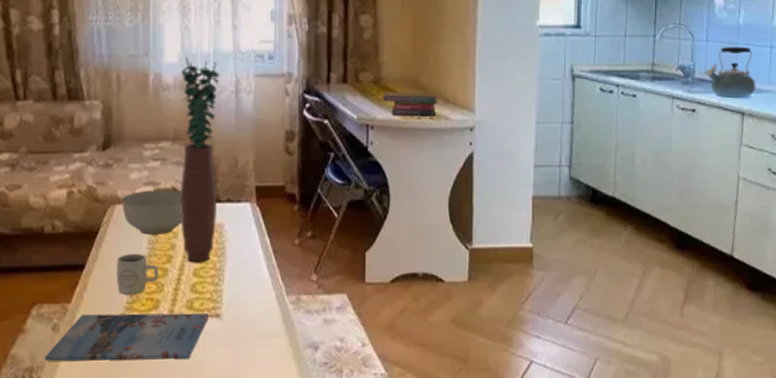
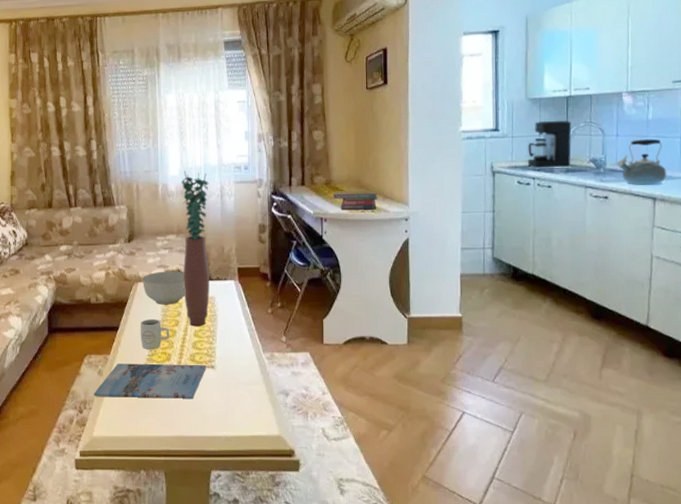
coffee maker: none [611,20,660,74] -> present [527,121,572,168]

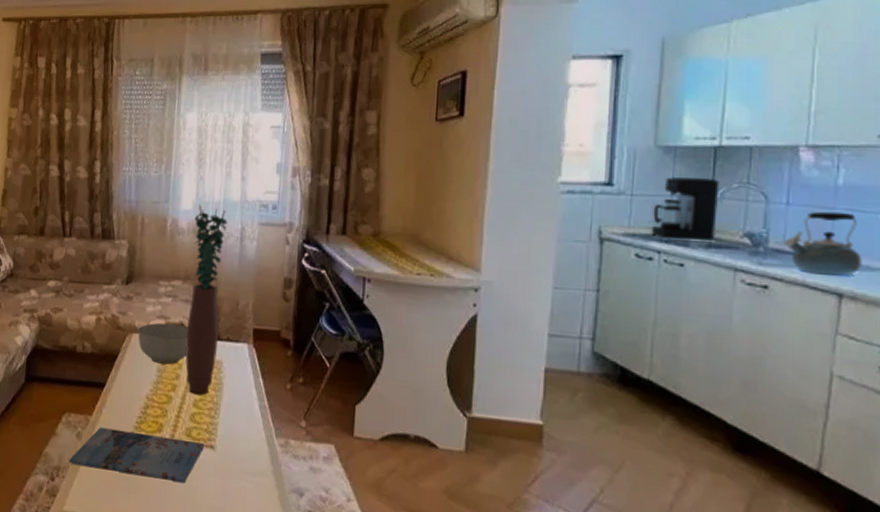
mug: present [140,318,170,350] -> none [129,378,165,416]
books: present [333,190,378,210] -> none [382,245,440,273]

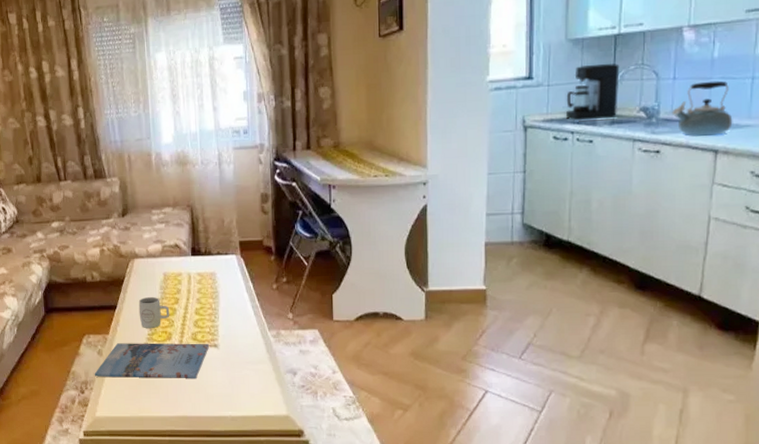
mug: none [129,378,165,416] -> present [138,296,170,329]
bowl: present [137,322,188,365] -> none [138,246,184,282]
vase: present [185,204,228,395] -> none [175,136,210,304]

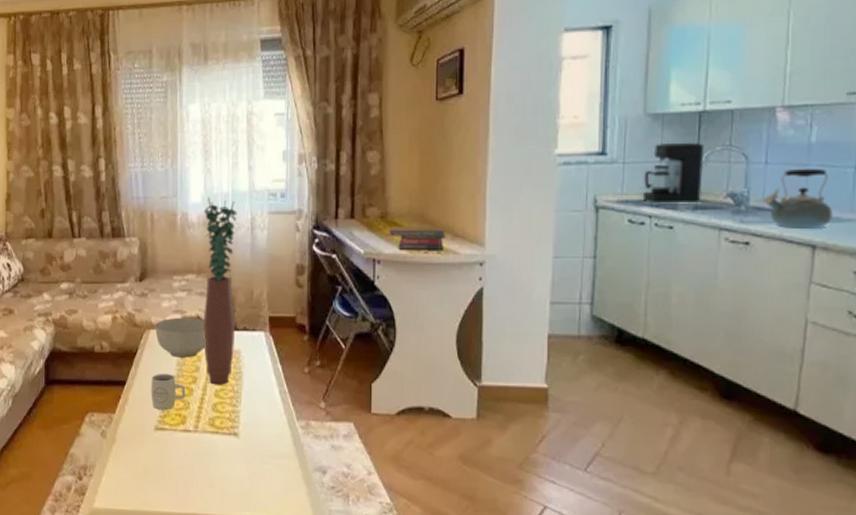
magazine: present [94,343,209,378] -> none [95,424,228,470]
bowl: none [138,246,184,282] -> present [154,317,205,358]
vase: none [175,136,210,304] -> present [203,196,237,385]
books: none [342,152,392,175] -> present [390,226,446,250]

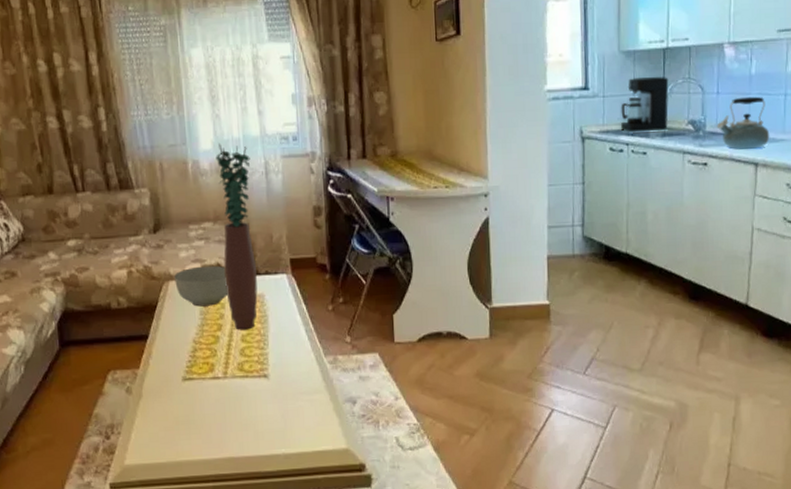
mug: present [151,373,186,410] -> none [174,323,212,361]
books: present [390,226,446,250] -> none [400,162,453,186]

